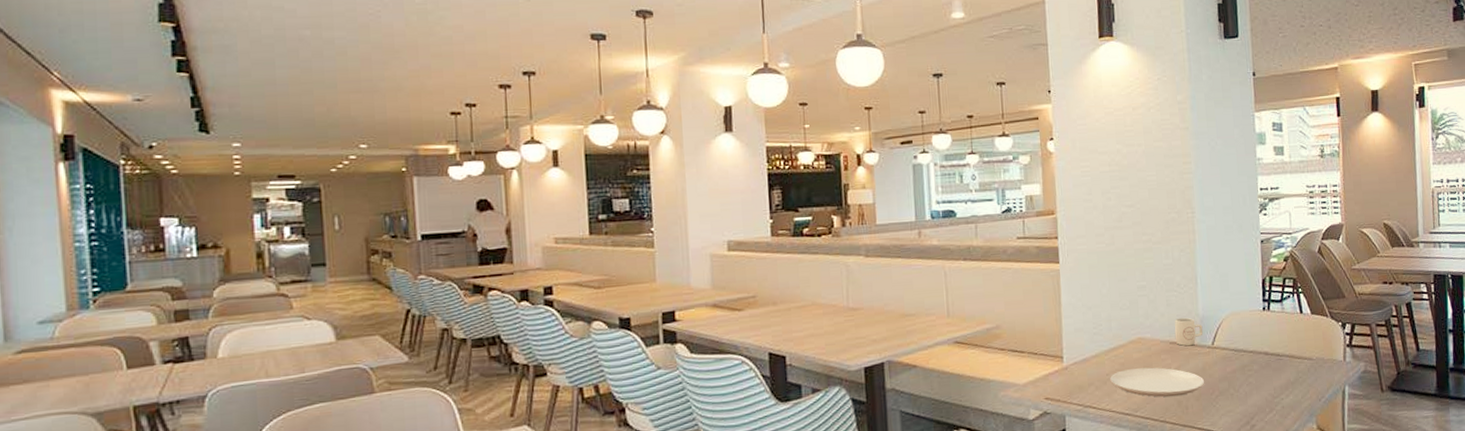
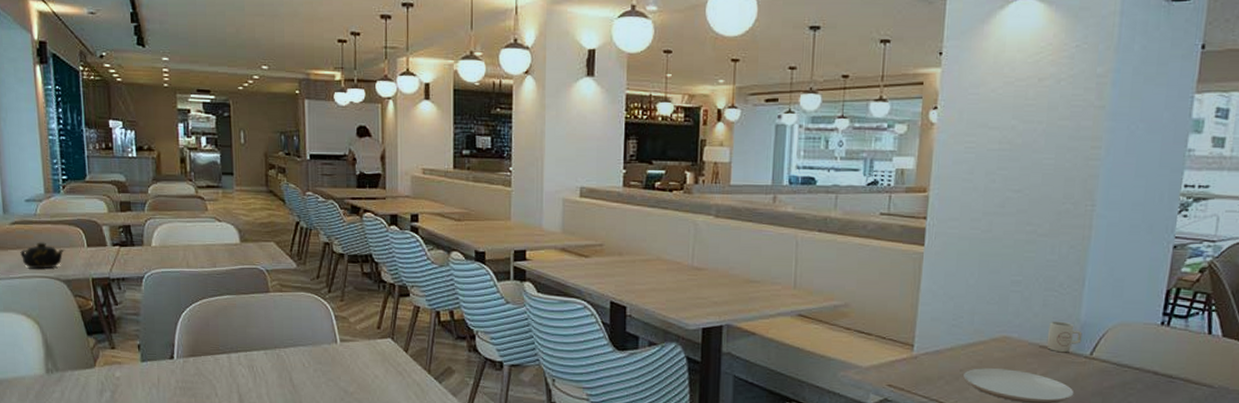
teapot: none [28,370,96,404] -> present [20,242,66,268]

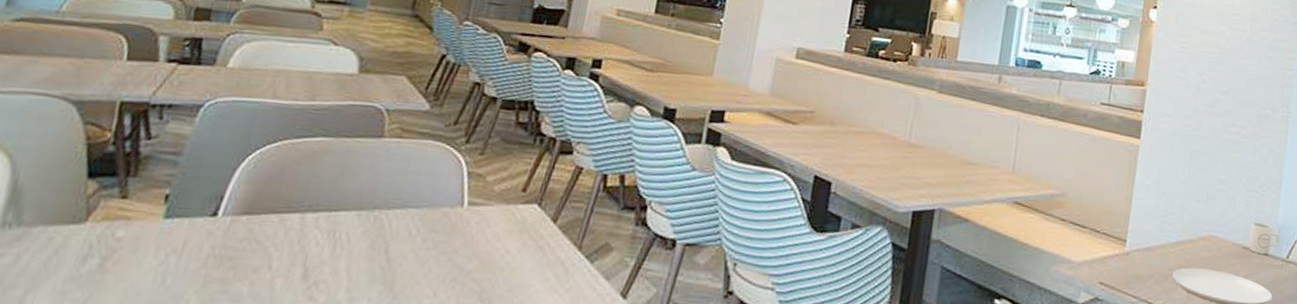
teapot: present [20,242,66,268] -> none [14,47,91,84]

